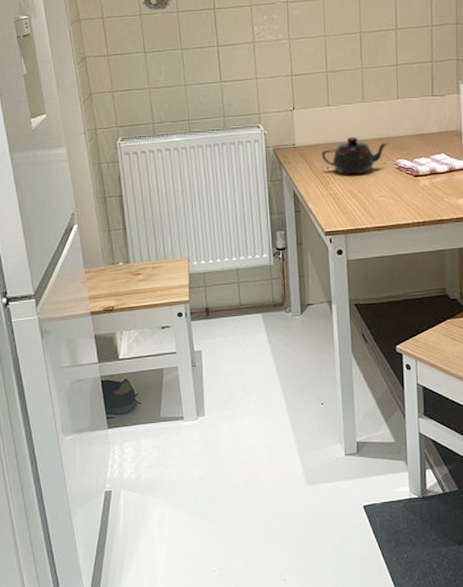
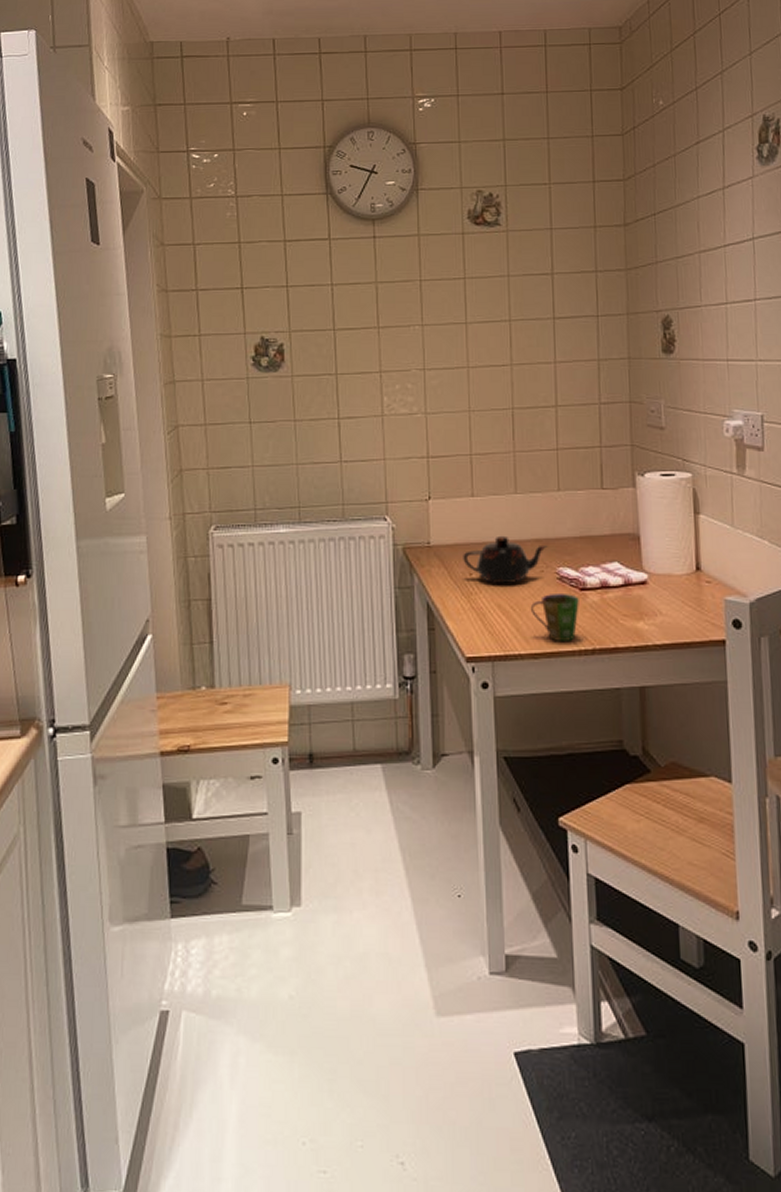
cup: none [375,180,413,218] -> present [530,594,579,643]

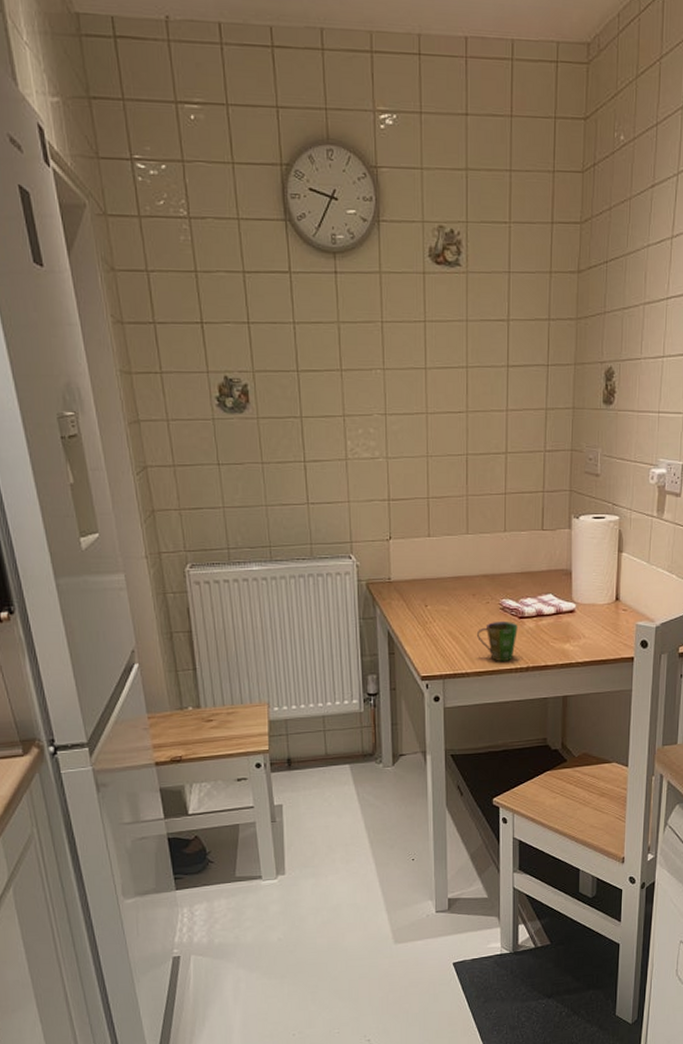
teapot: present [463,535,548,584] -> none [419,571,493,614]

